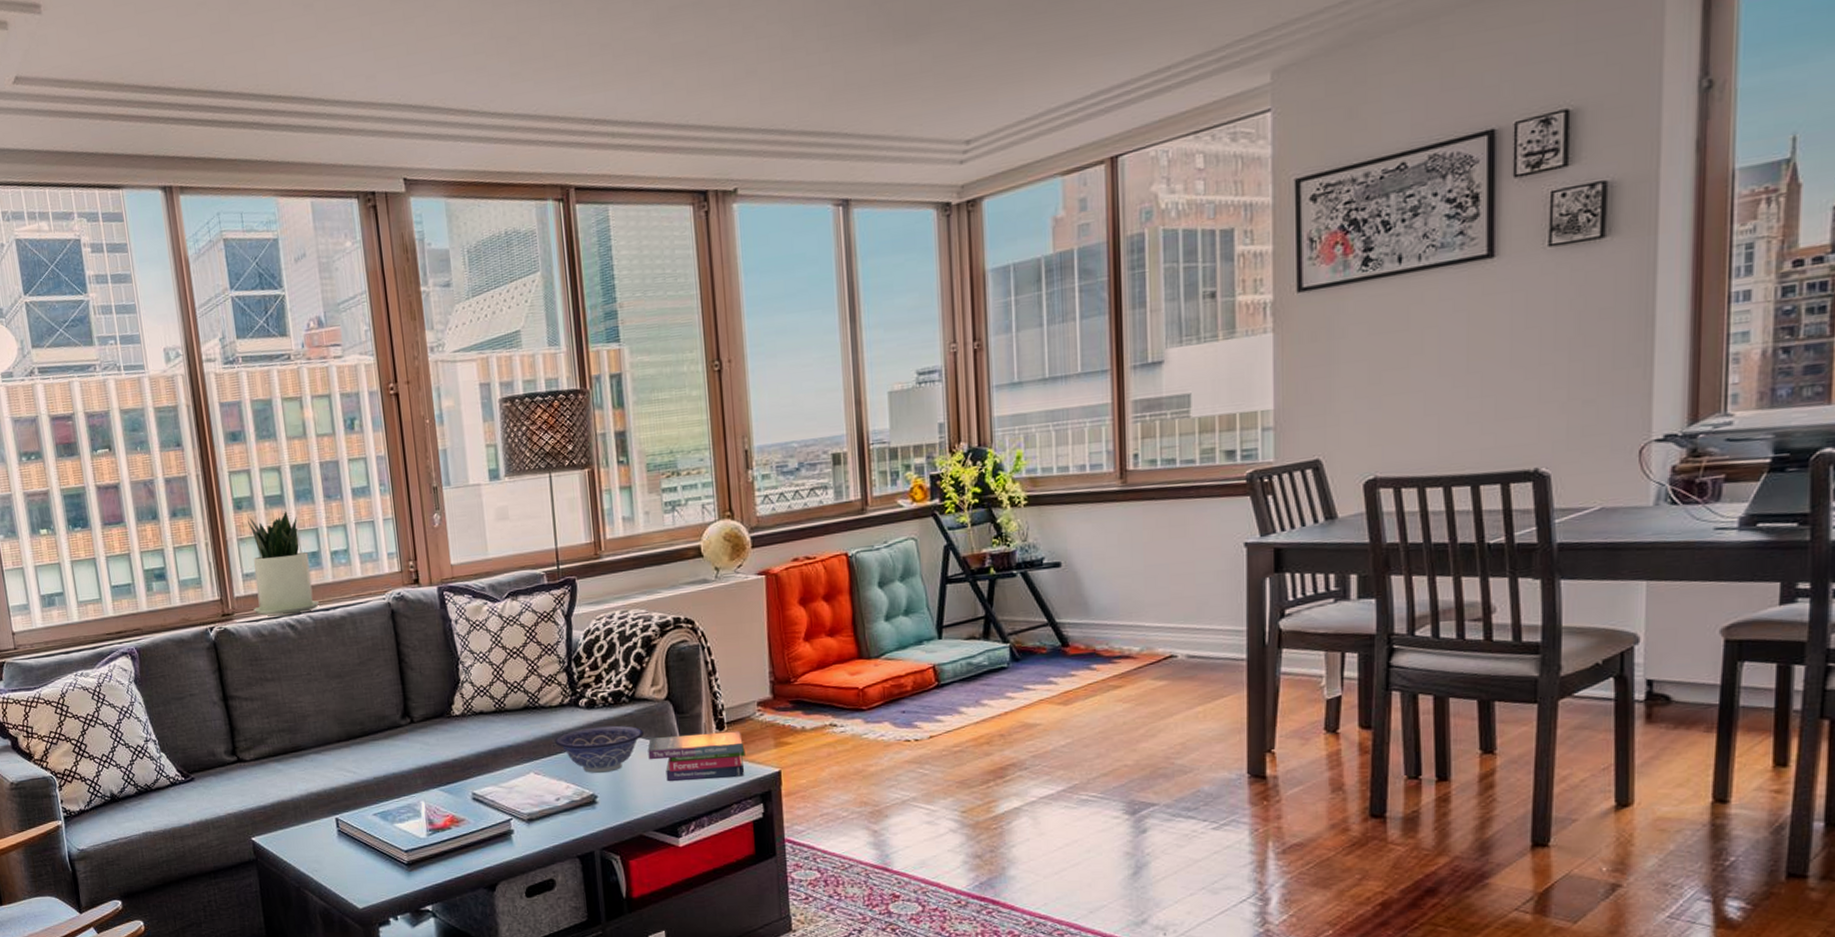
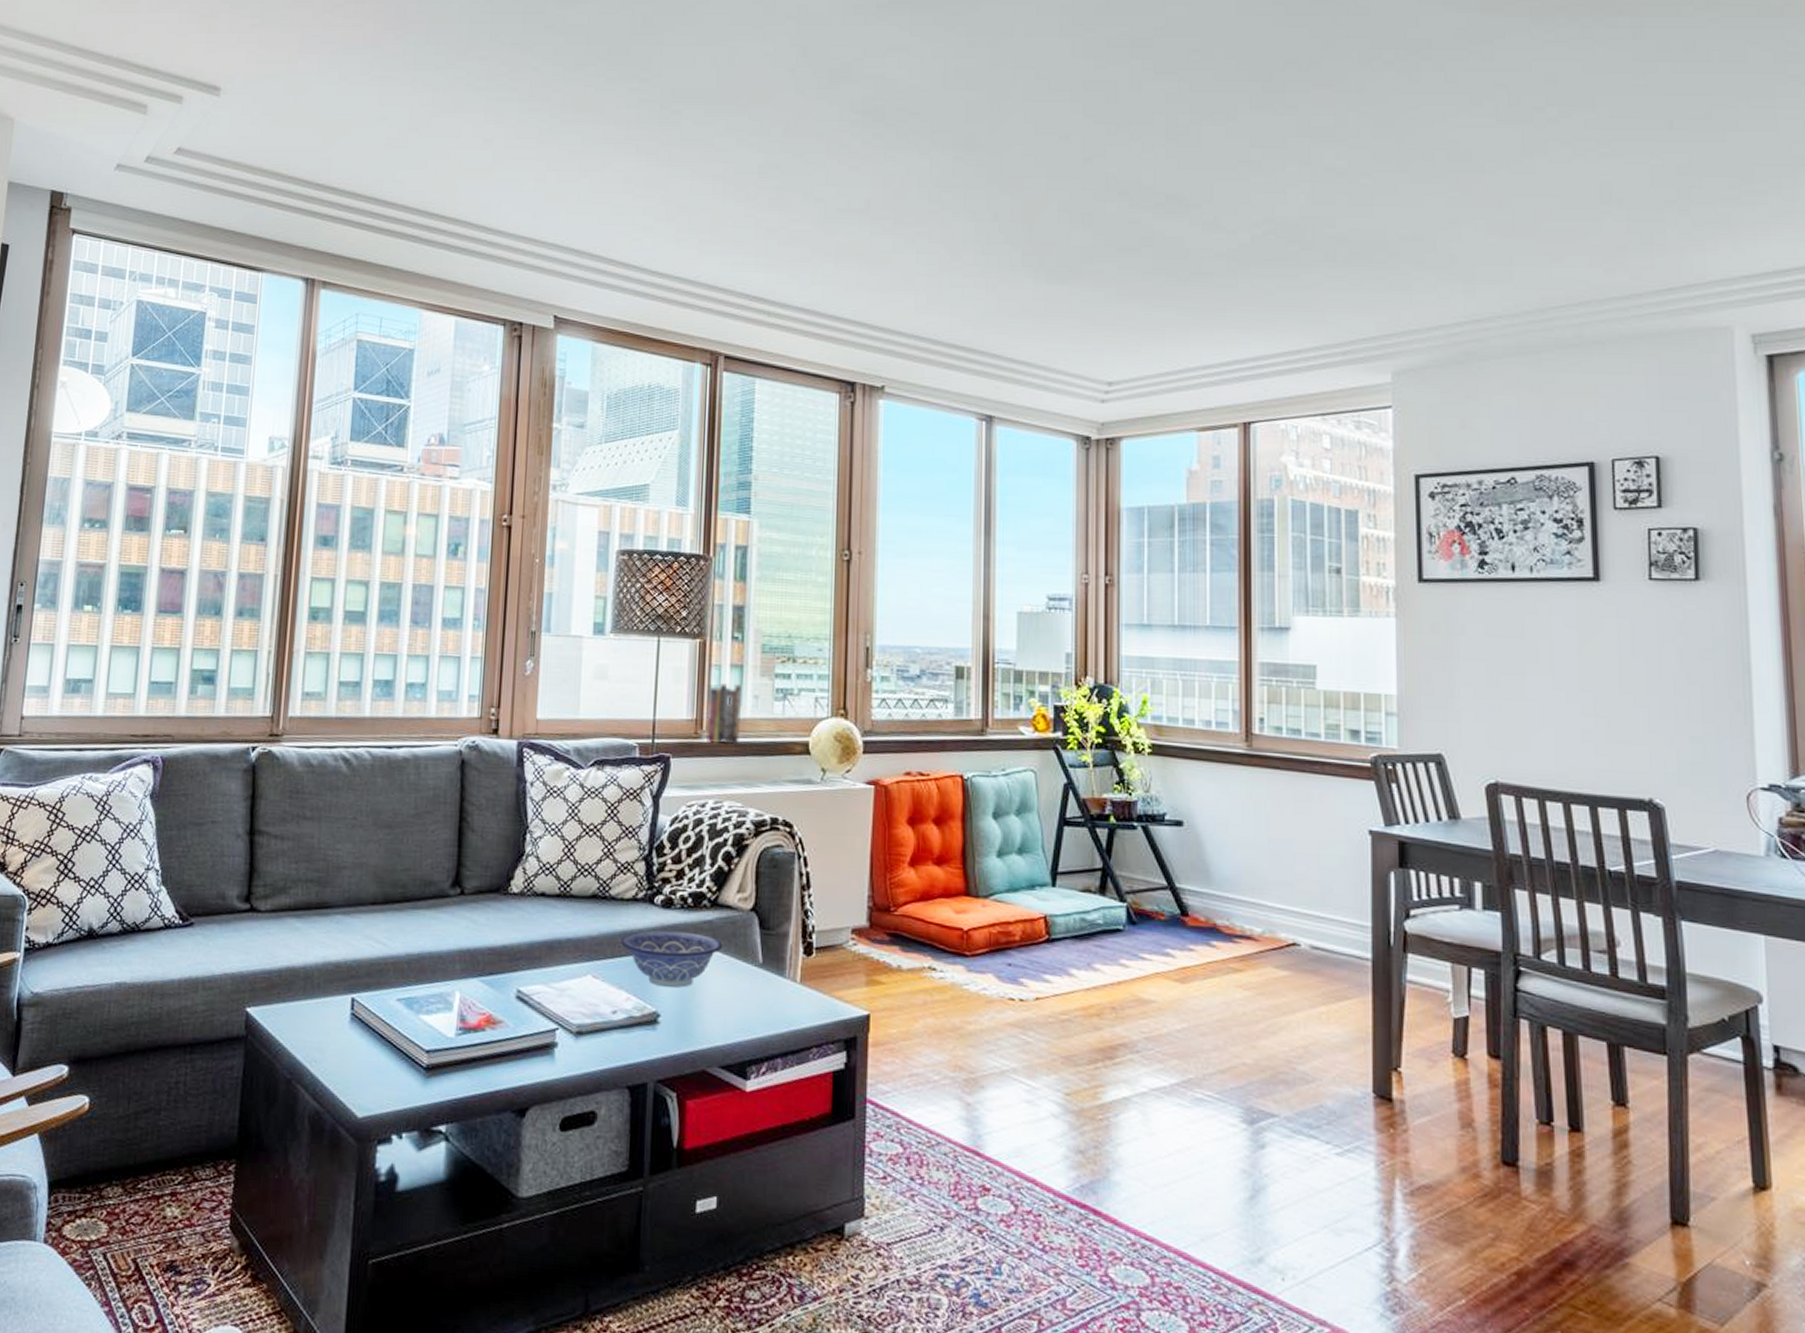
planter: present [248,512,320,616] -> none [306,629,384,746]
books: none [602,504,637,562] -> present [706,682,742,746]
books: present [647,731,745,781] -> none [724,954,833,1015]

